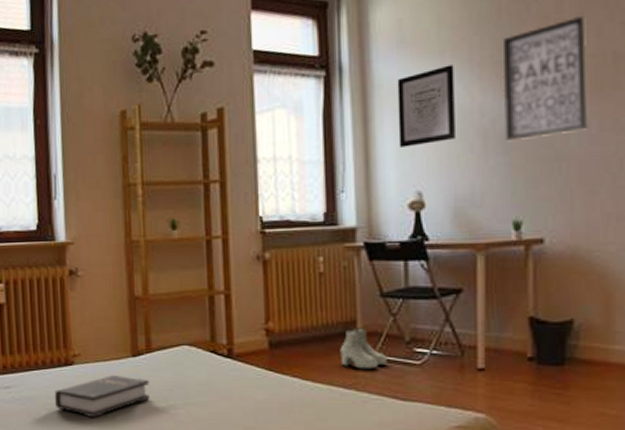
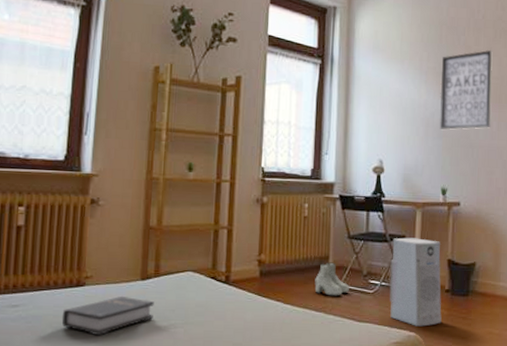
wall art: present [397,64,455,147] -> none [369,69,410,126]
air purifier: none [443,291,524,406] -> present [389,237,442,327]

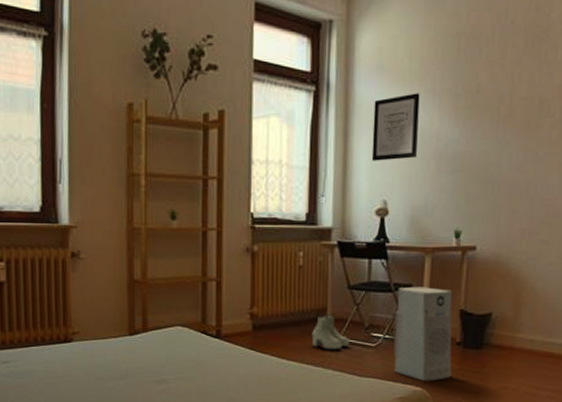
hardback book: present [61,295,154,336] -> none [52,351,144,391]
wall art: none [369,69,410,126] -> present [371,93,420,161]
wall art: present [439,49,493,130] -> none [454,63,523,164]

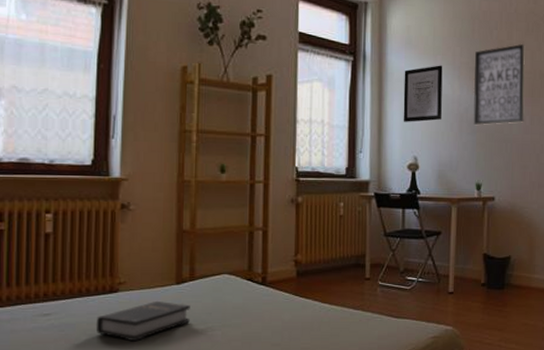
hardback book: none [52,351,144,391] -> present [96,300,190,342]
boots: present [311,314,349,350] -> none [352,260,386,294]
air purifier: present [393,286,452,381] -> none [426,233,478,320]
wall art: none [454,63,523,164] -> present [473,43,526,126]

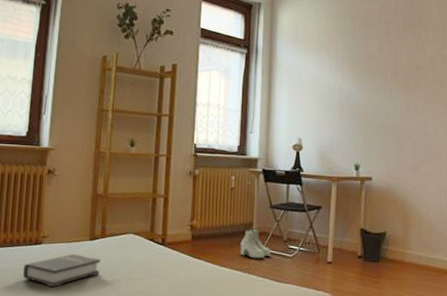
boots: none [352,260,386,294] -> present [240,228,271,259]
wall art: present [403,65,443,122] -> none [289,58,326,108]
wall art: present [473,43,526,126] -> none [353,40,403,113]

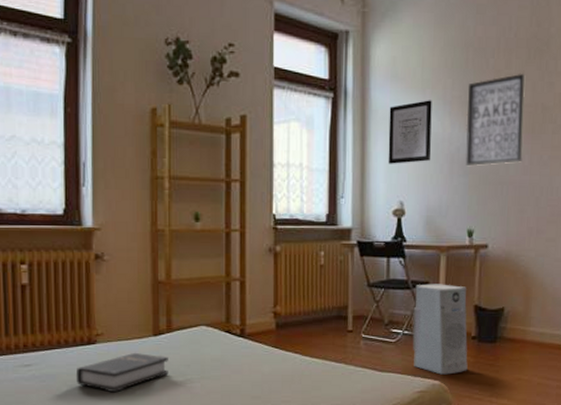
boots: present [240,228,271,259] -> none [334,312,370,346]
wall art: none [289,58,326,108] -> present [388,100,432,164]
air purifier: none [307,208,355,288] -> present [412,284,468,375]
wall art: none [353,40,403,113] -> present [465,73,526,167]

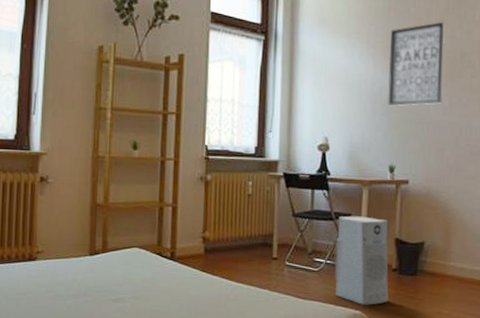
hardback book: present [75,352,168,393] -> none [15,270,102,308]
wall art: present [388,100,432,164] -> none [314,44,357,102]

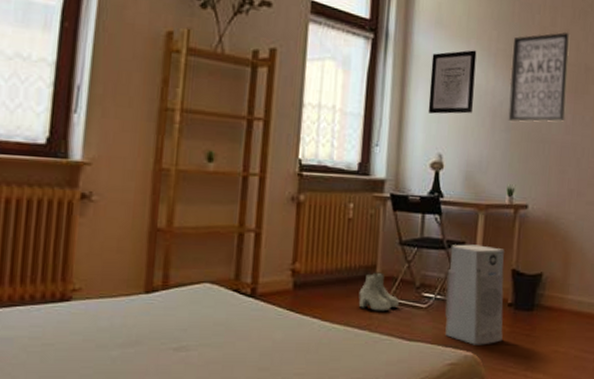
boots: none [259,240,294,274] -> present [358,272,399,312]
wall art: none [314,44,357,102] -> present [428,50,477,114]

